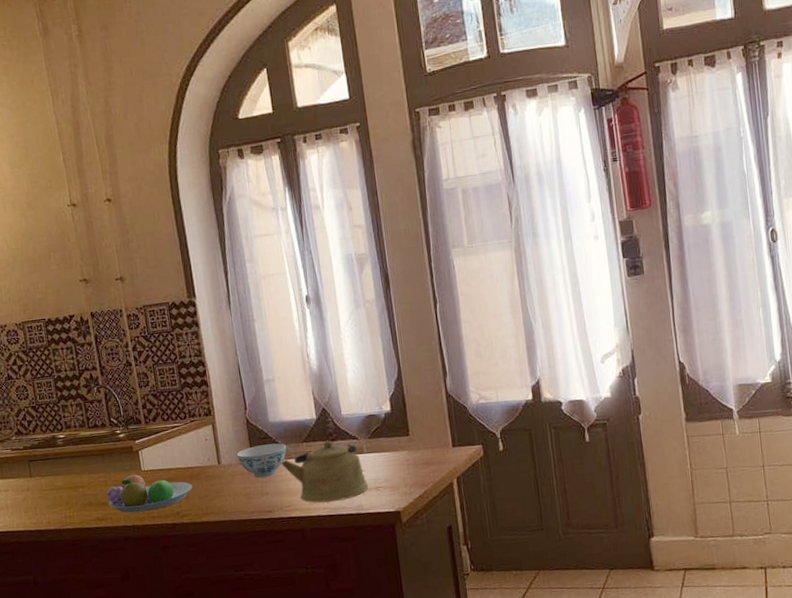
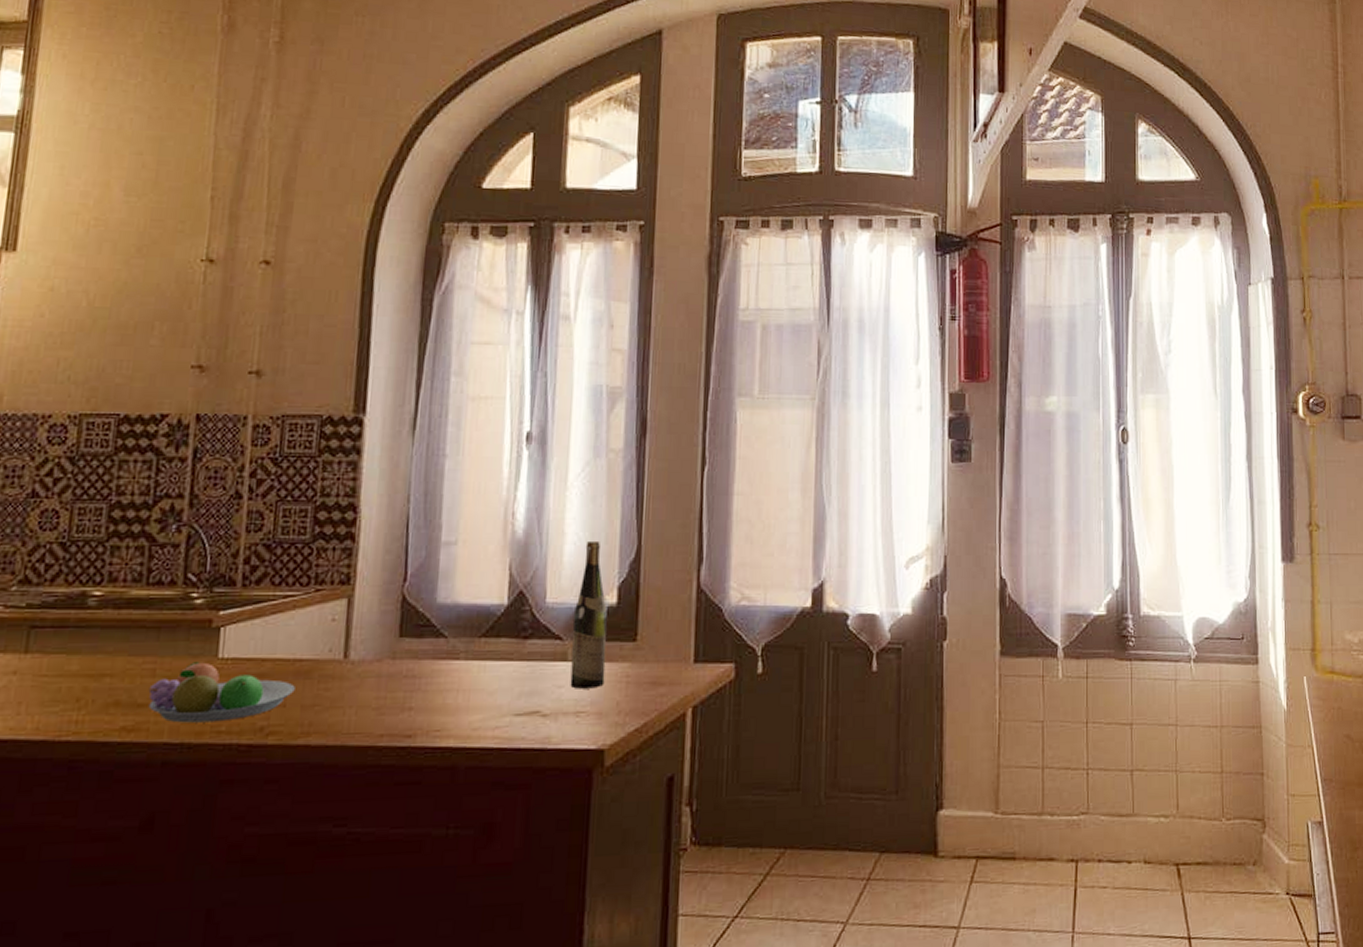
bowl: present [236,443,287,478] -> none [375,635,454,684]
kettle: present [280,440,369,503] -> none [440,637,565,729]
wine bottle: none [361,367,392,472] -> present [570,540,608,689]

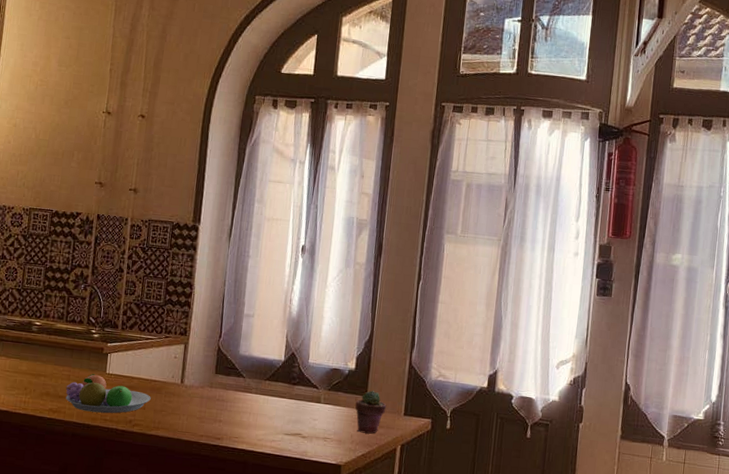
wine bottle: present [570,540,608,689] -> none [321,324,349,424]
potted succulent: none [620,633,667,697] -> present [355,391,387,434]

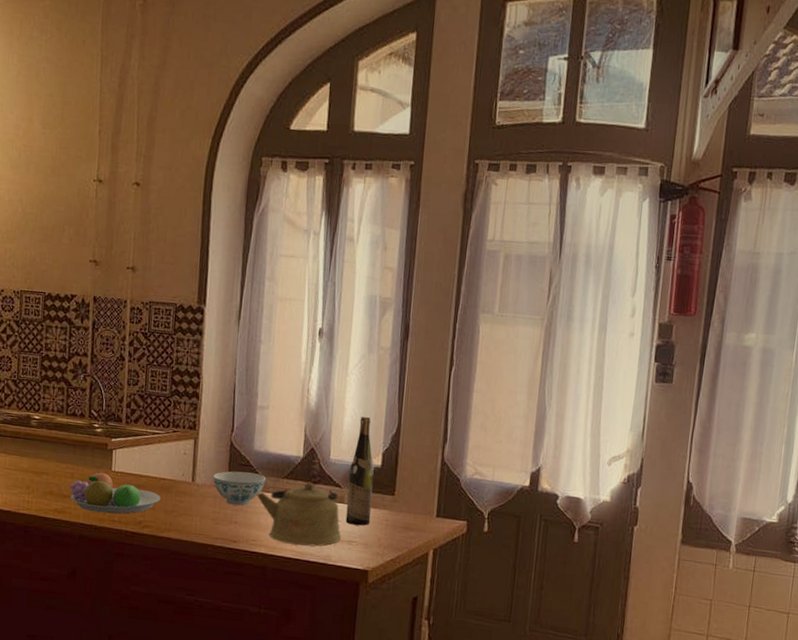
bowl: none [200,373,249,406] -> present [213,471,266,506]
kettle: none [240,383,318,443] -> present [256,481,342,547]
wine bottle: none [321,324,349,424] -> present [345,416,374,526]
potted succulent: present [355,391,387,434] -> none [382,490,417,537]

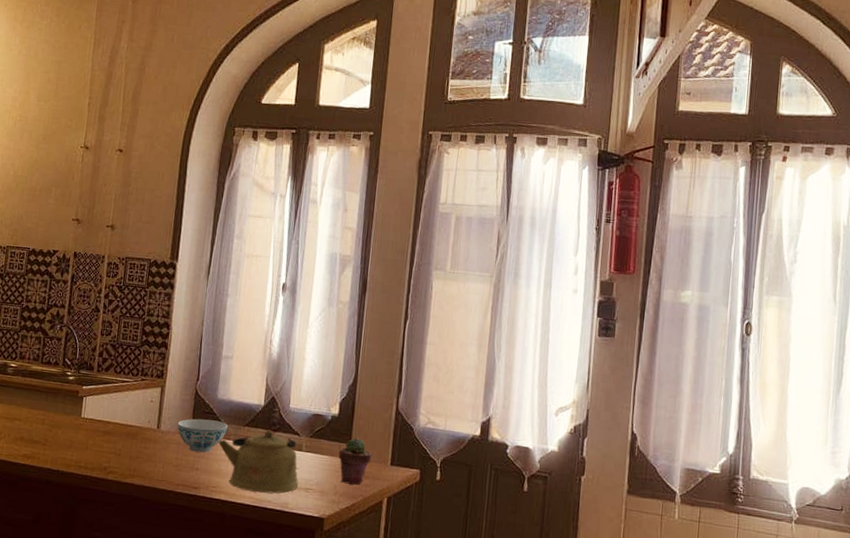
fruit bowl: present [70,471,161,514] -> none [40,418,127,460]
wine bottle: present [345,416,374,526] -> none [303,366,332,474]
potted succulent: none [382,490,417,537] -> present [338,438,372,485]

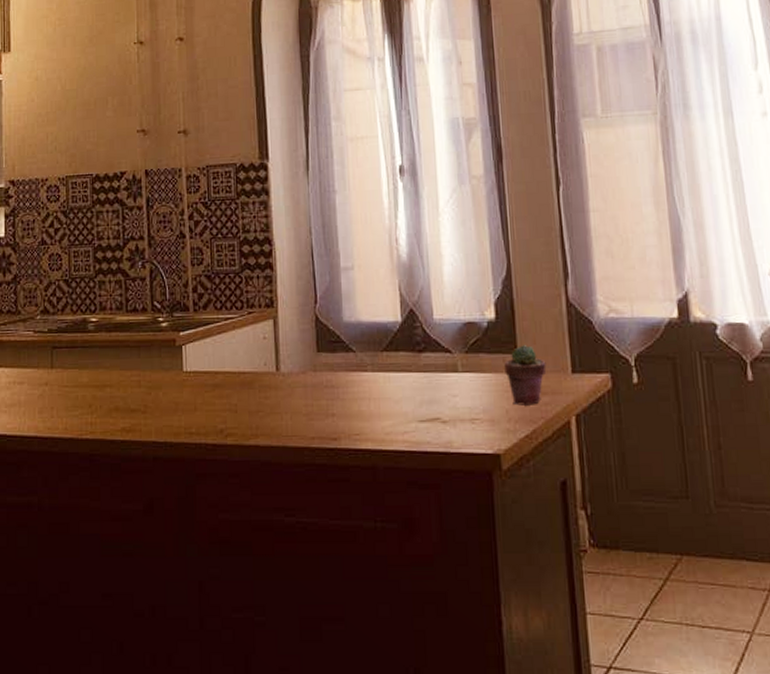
bowl: present [177,418,228,453] -> none [299,350,361,393]
kettle: present [218,429,299,494] -> none [352,351,461,434]

